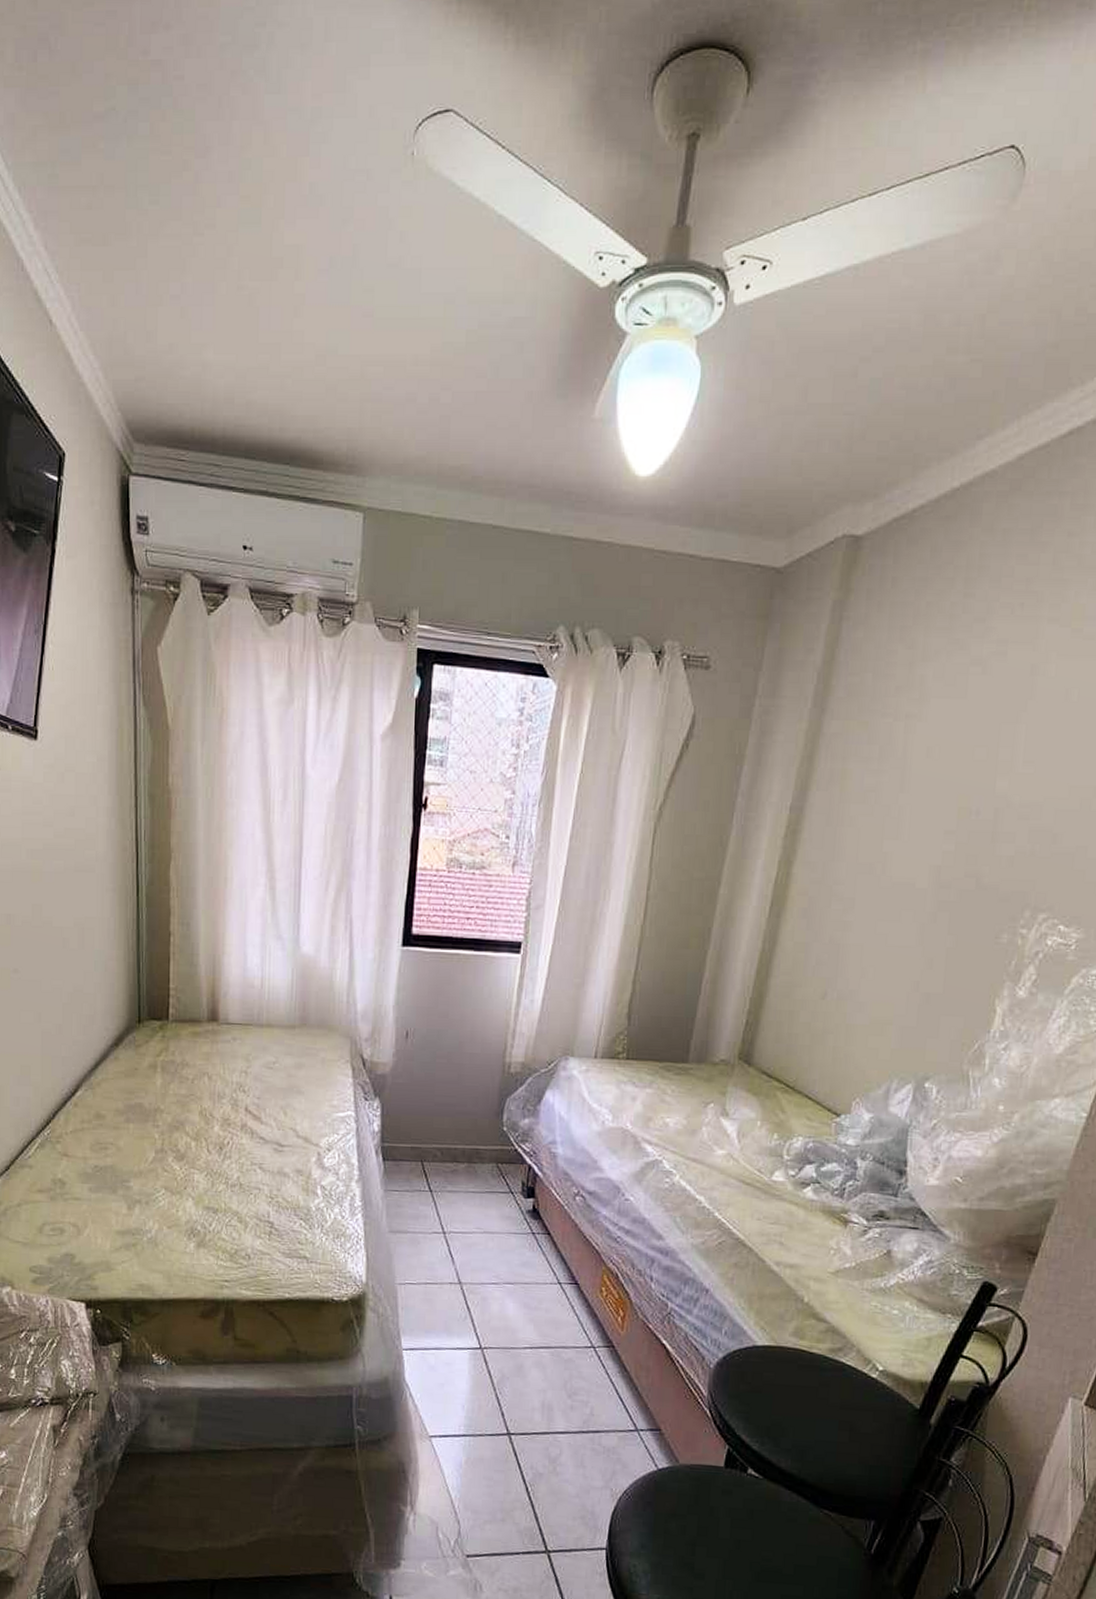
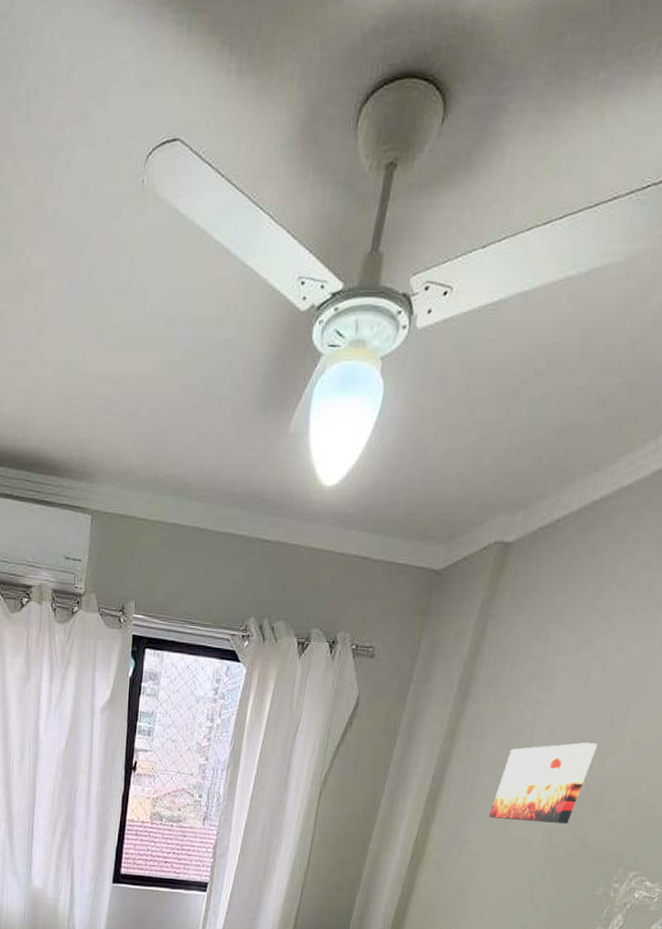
wall art: none [862,762,984,858] -> present [489,742,597,824]

